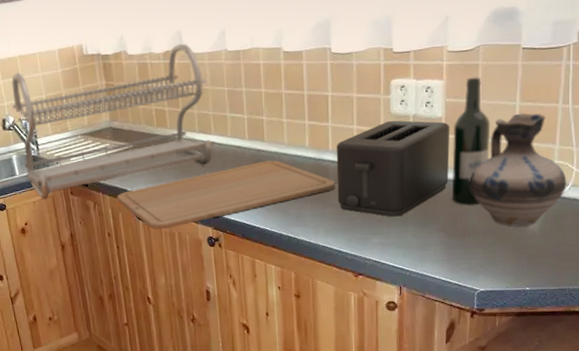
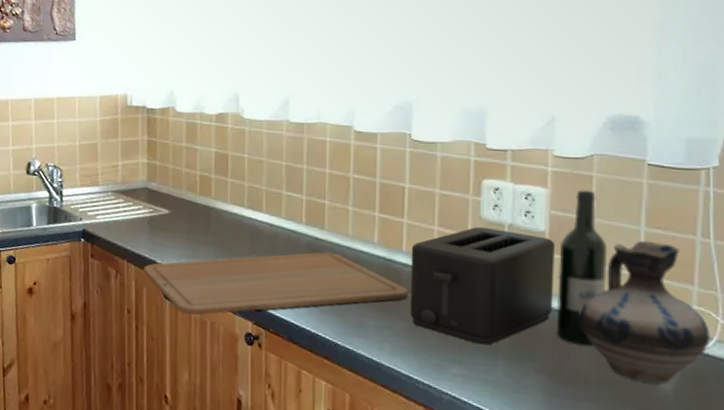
dish rack: present [11,43,215,200] -> none [41,107,266,260]

